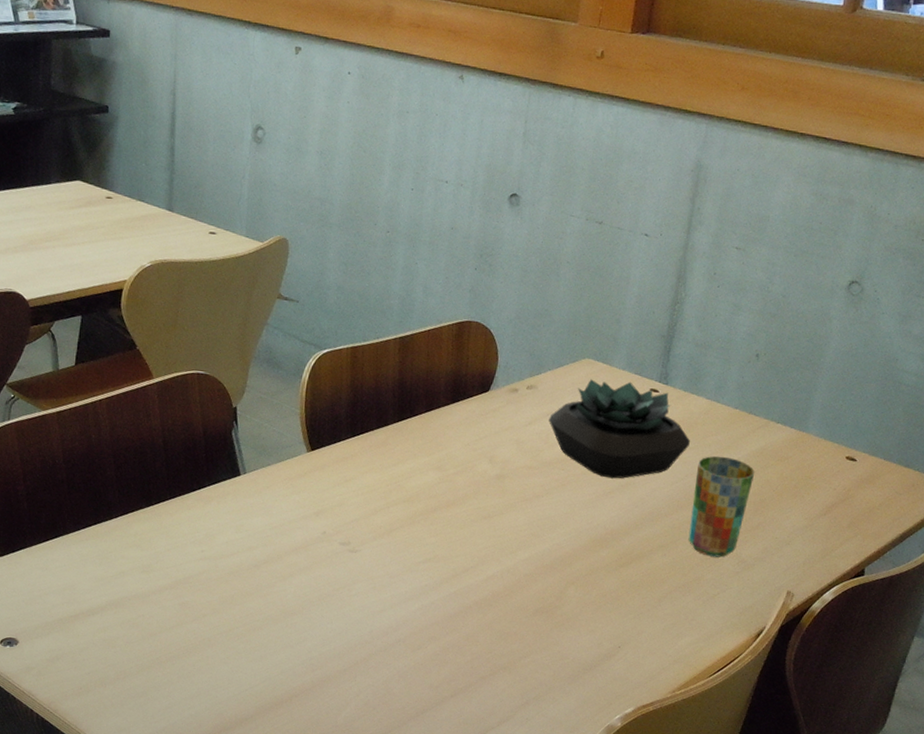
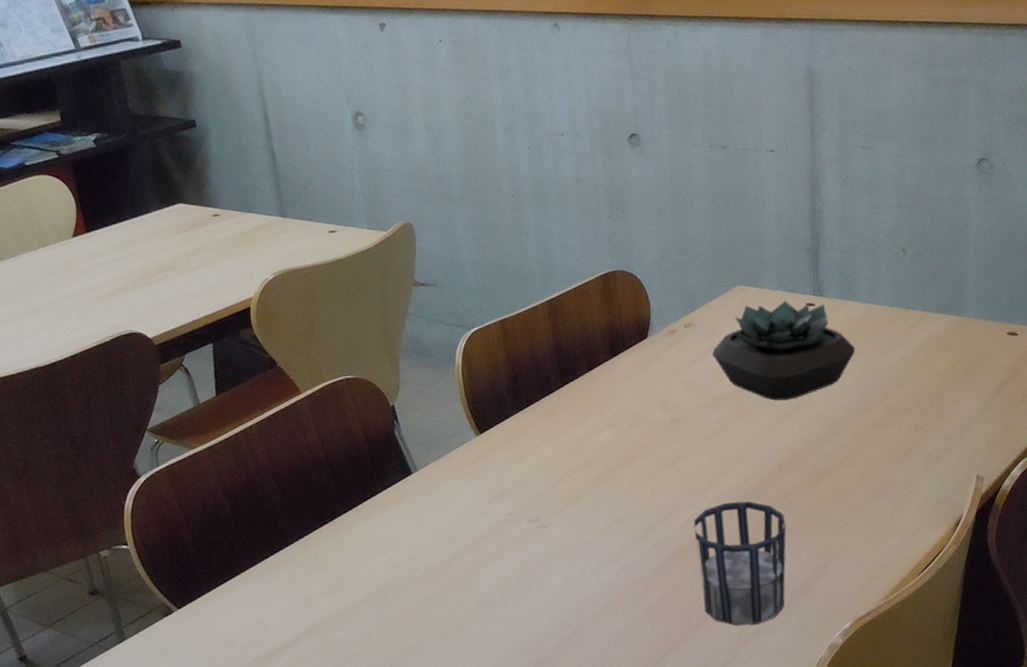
cup: none [492,565,589,690] -> present [693,501,787,626]
cup: present [688,456,756,558] -> none [867,356,924,458]

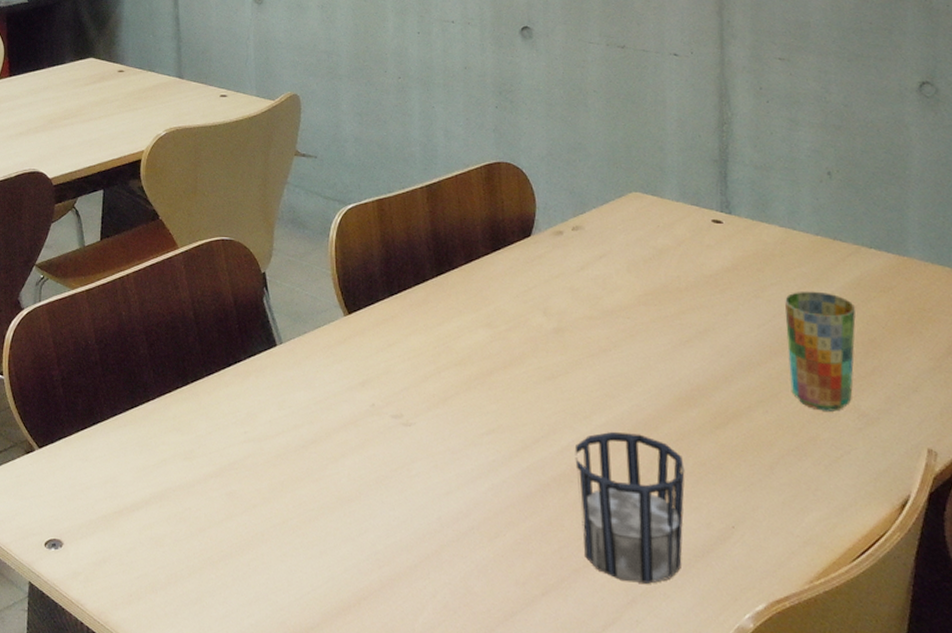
succulent plant: present [712,300,856,401] -> none [602,213,771,325]
cup: none [867,356,924,458] -> present [785,291,856,412]

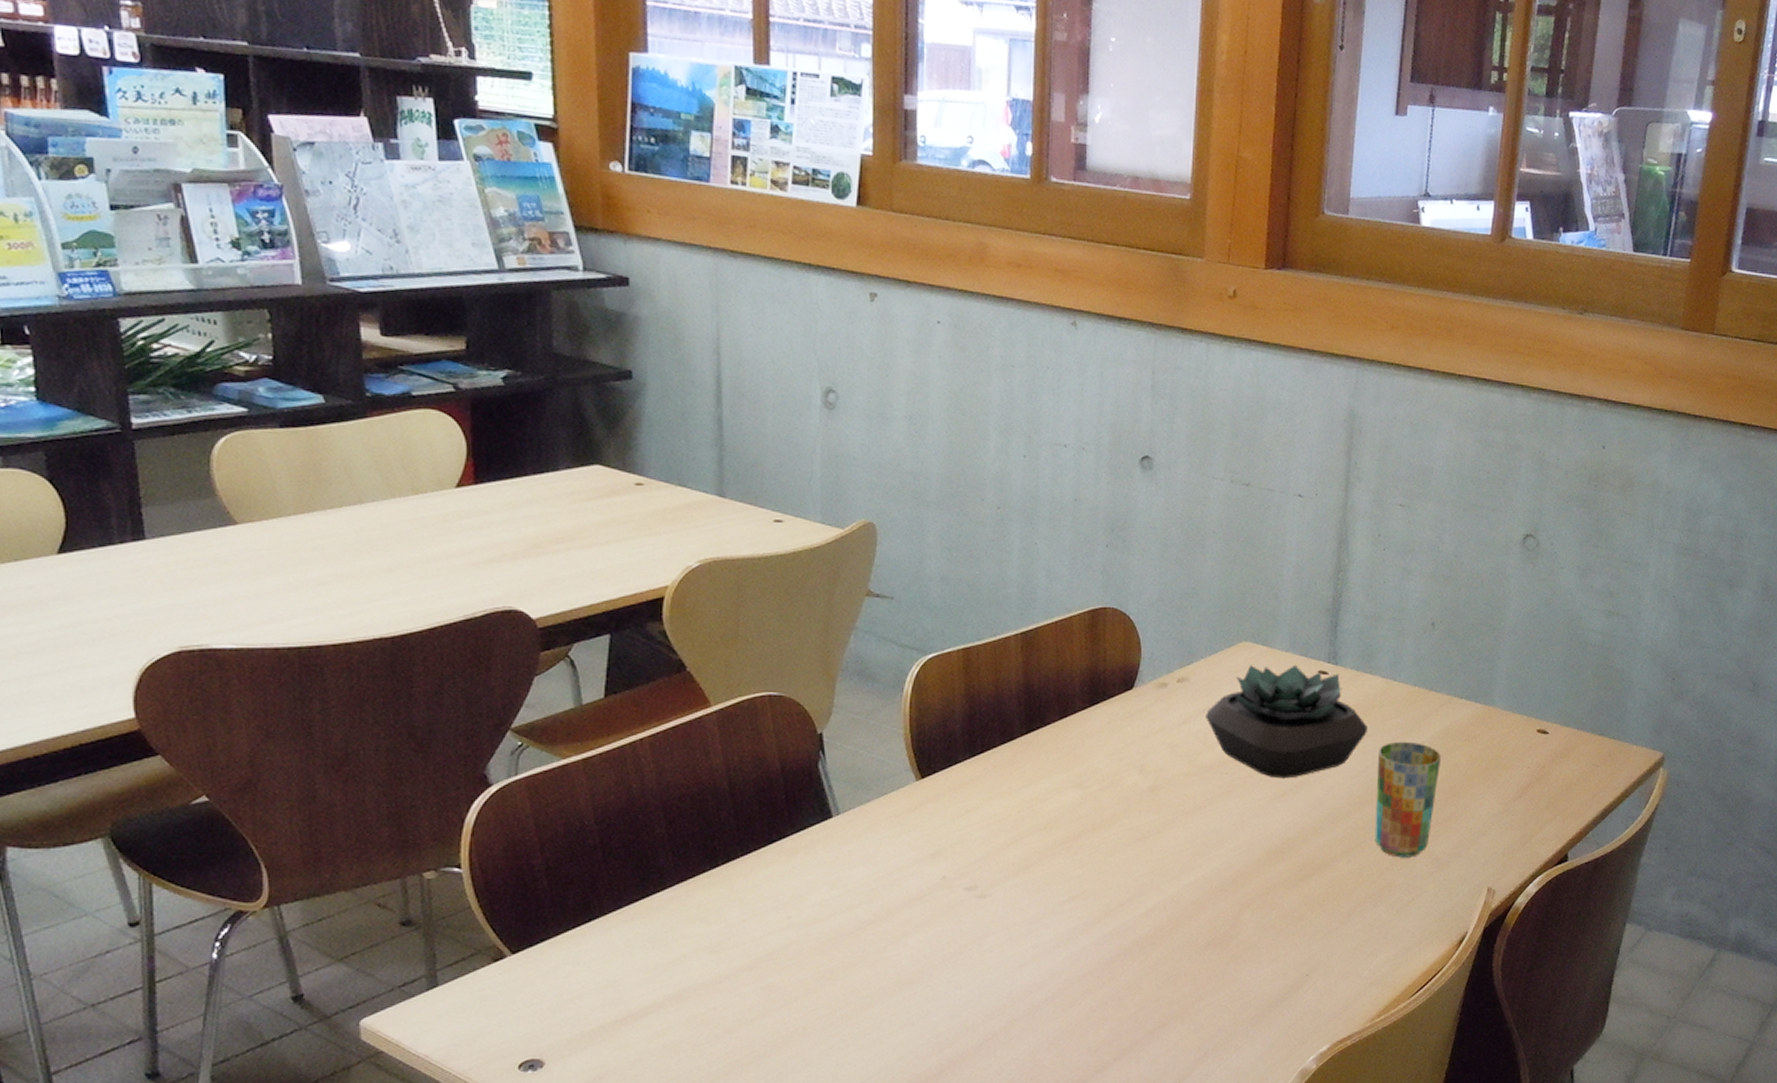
cup: present [574,431,685,584] -> none [1159,889,1267,1038]
succulent plant: none [602,213,771,325] -> present [1206,664,1369,779]

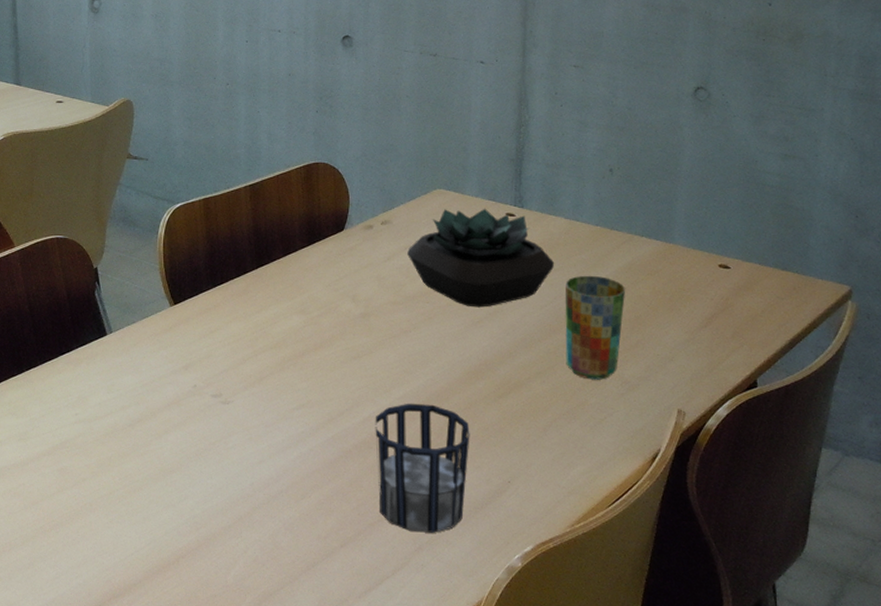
cup: none [1159,889,1267,1038] -> present [375,403,470,533]

